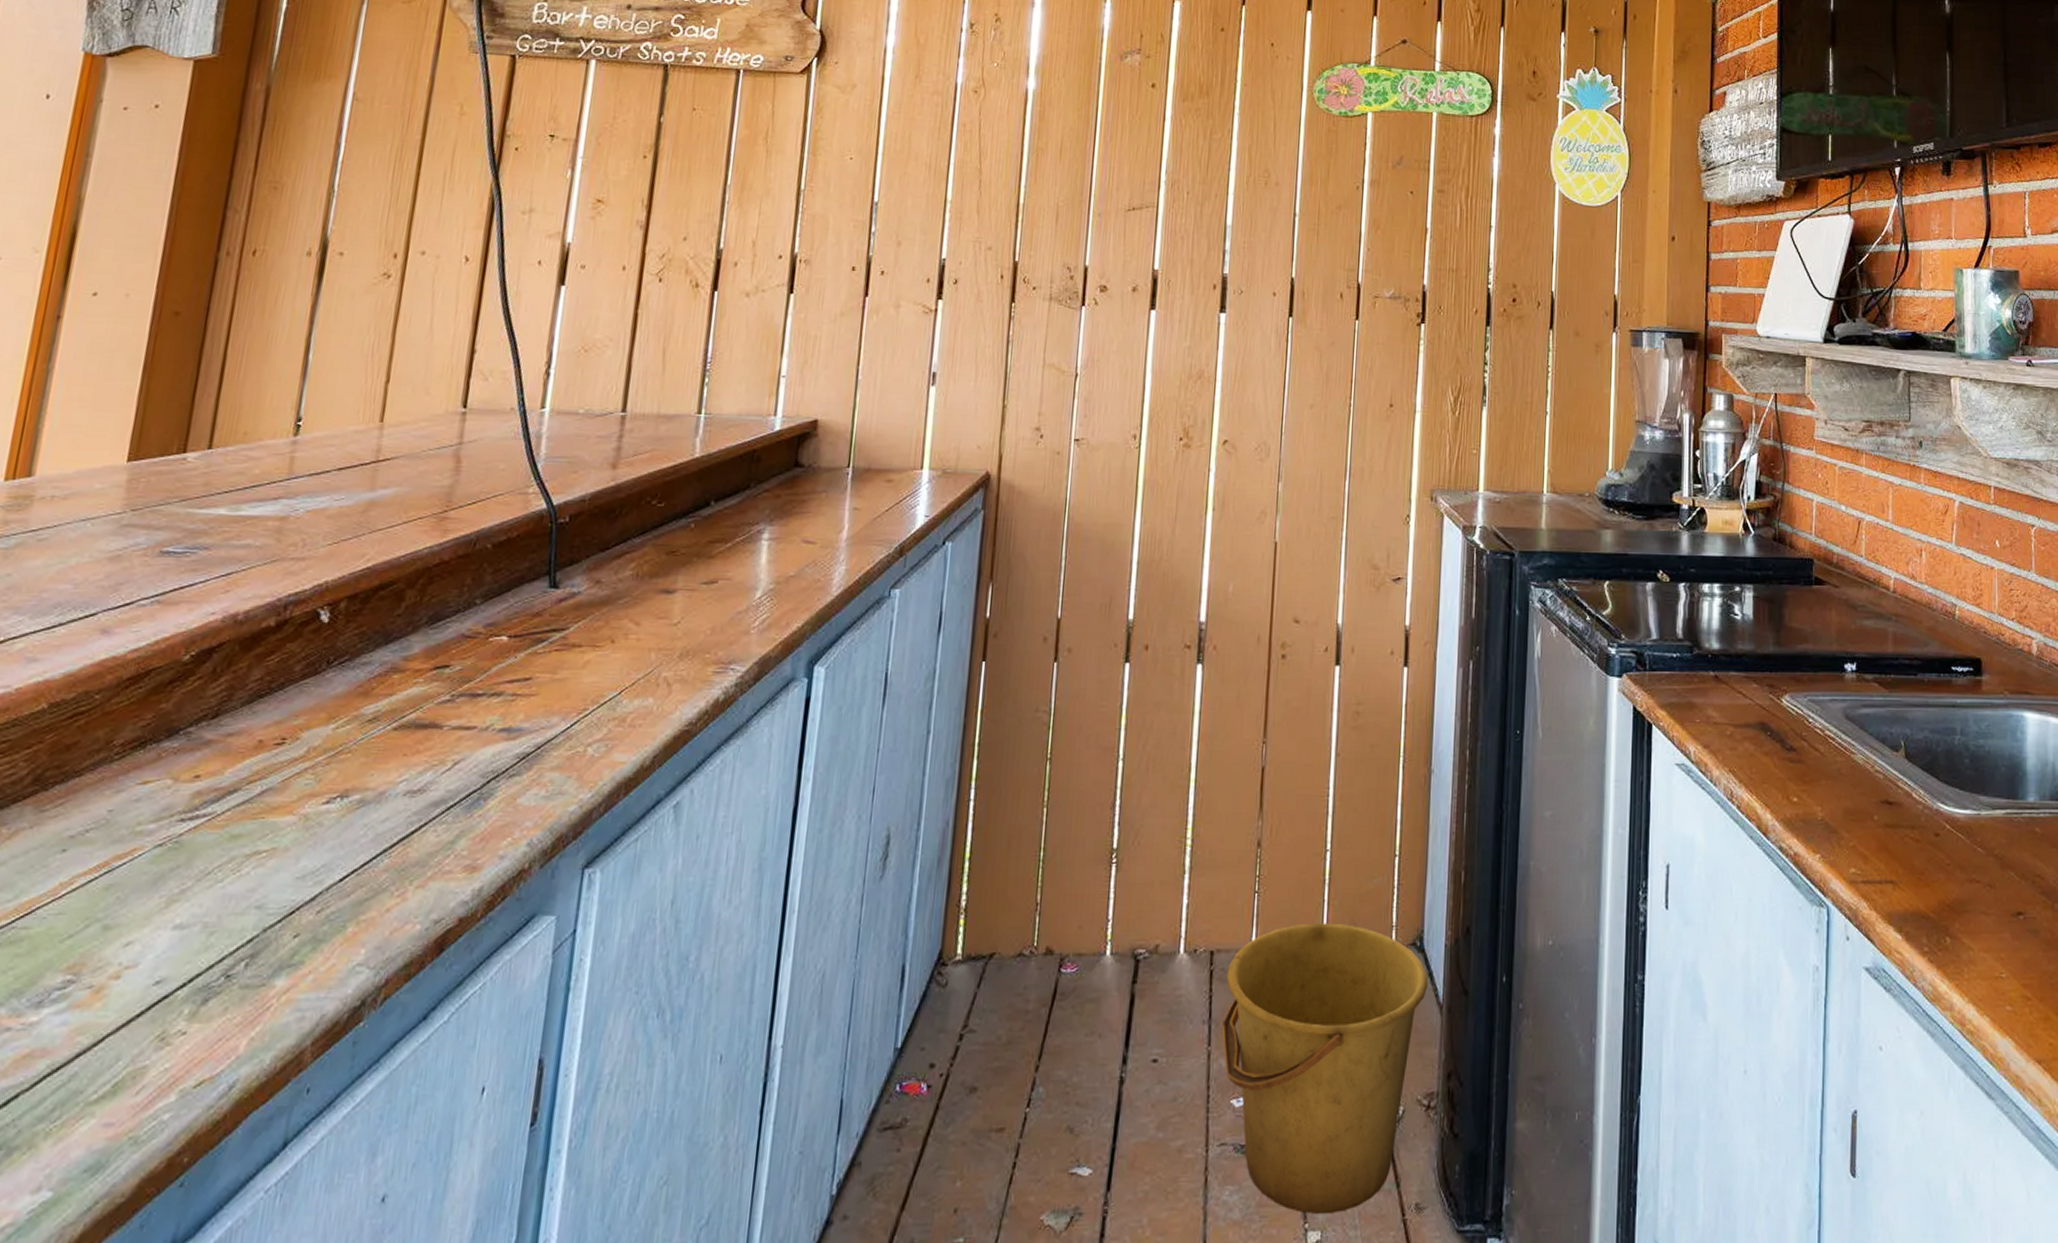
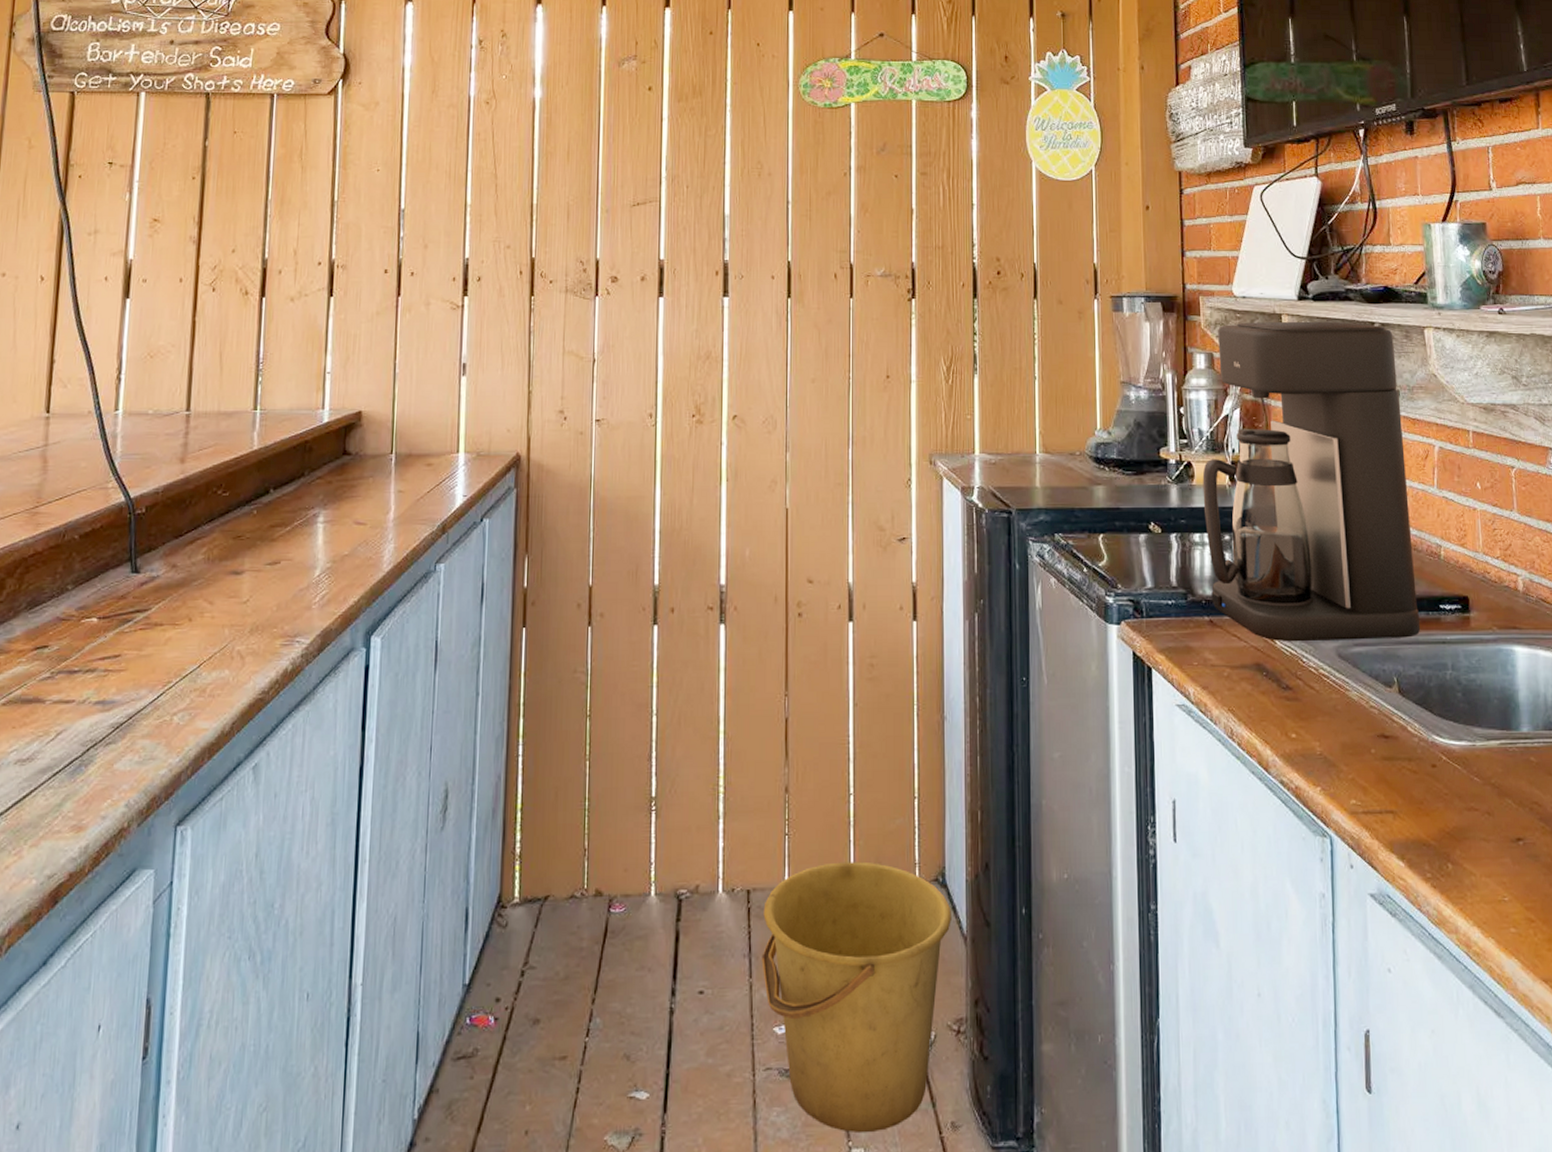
coffee maker: none [1715,363,1930,701] -> present [1202,321,1420,642]

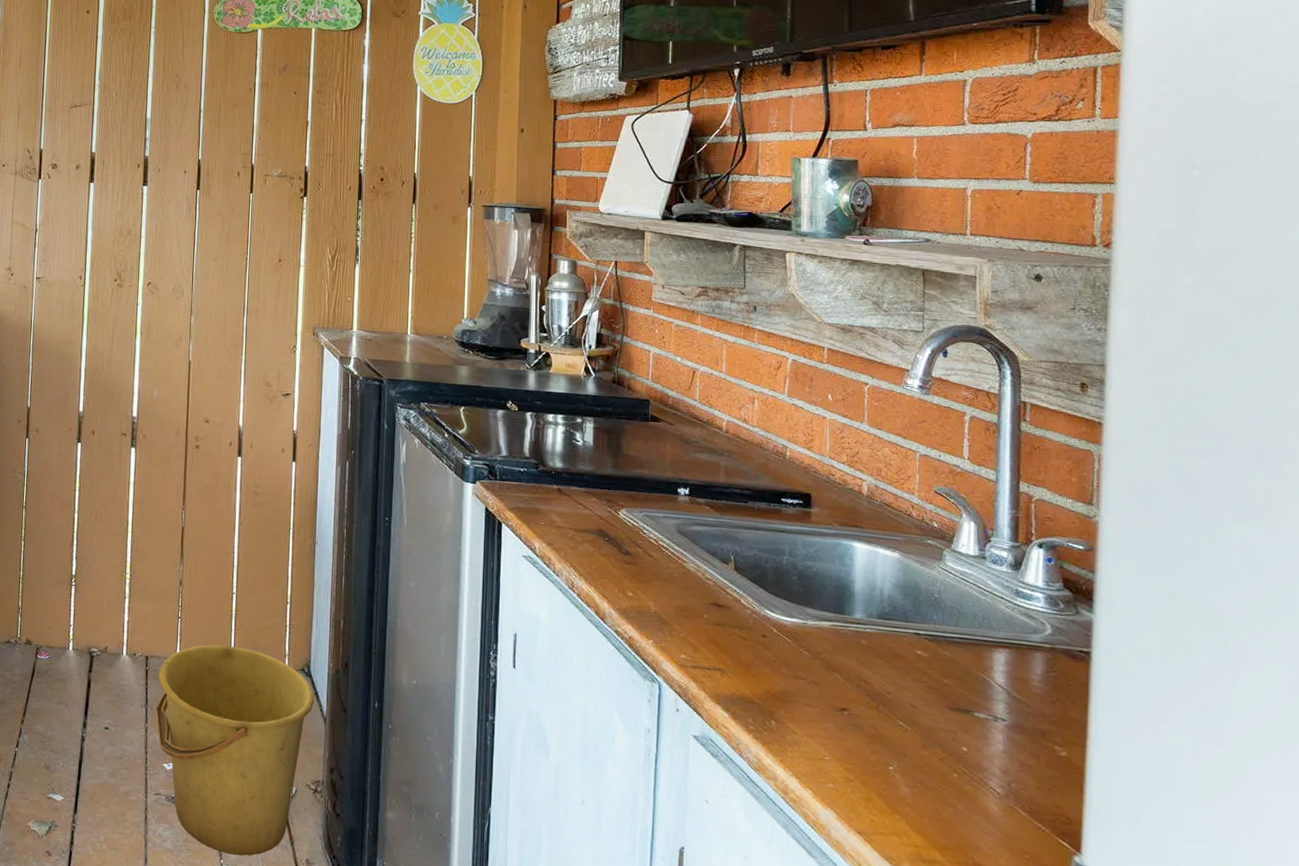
coffee maker: present [1202,321,1420,642] -> none [558,235,760,524]

